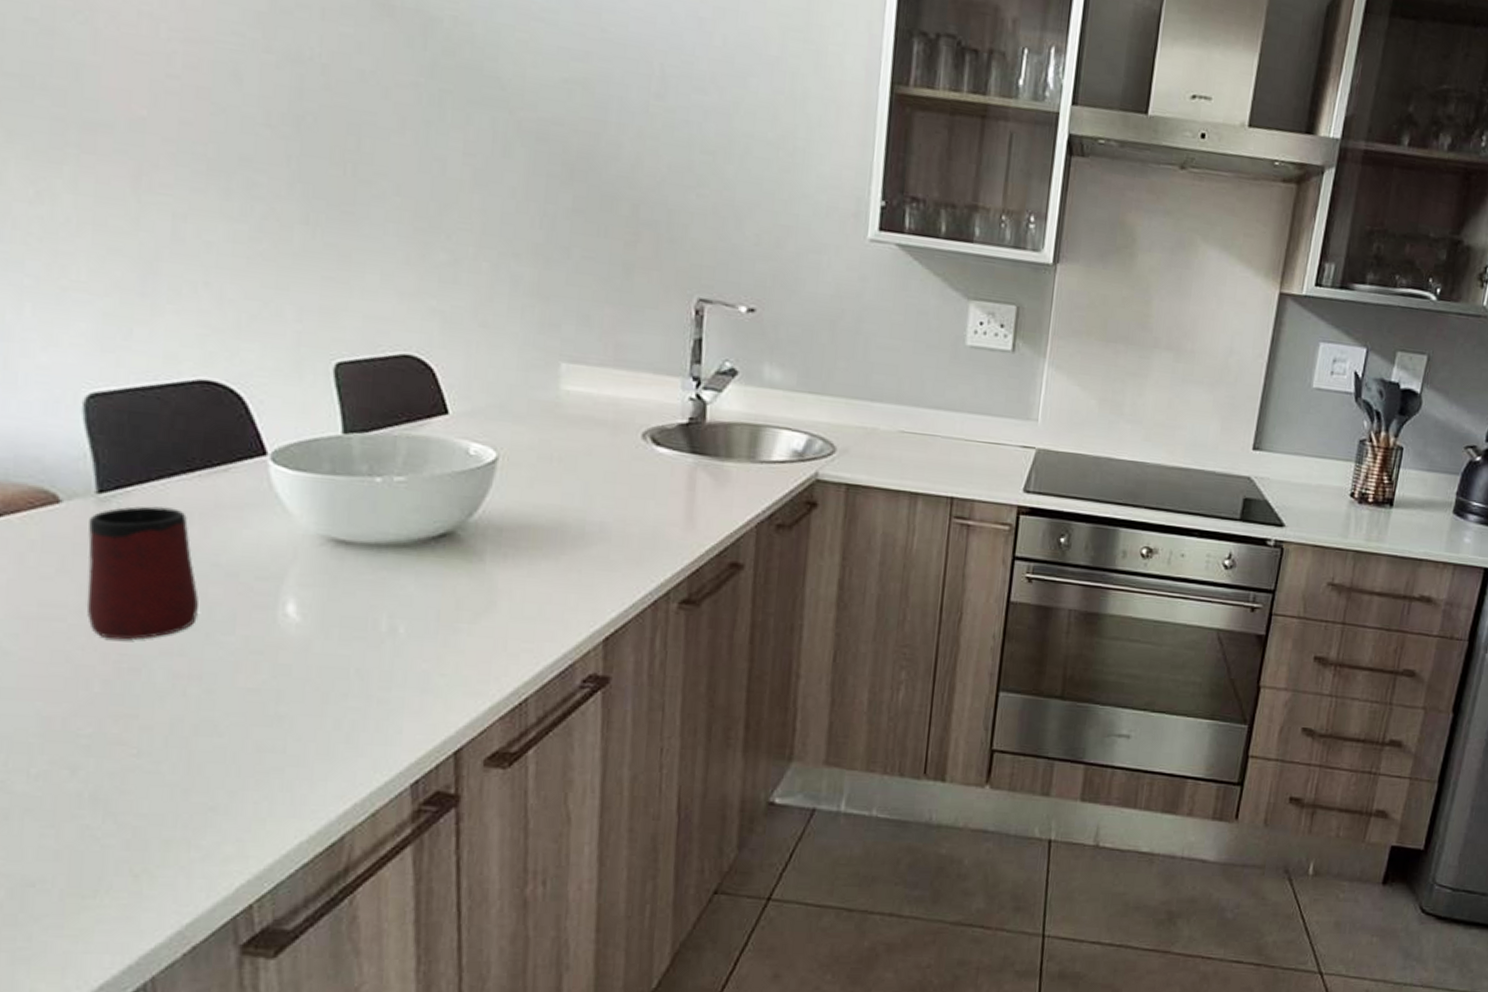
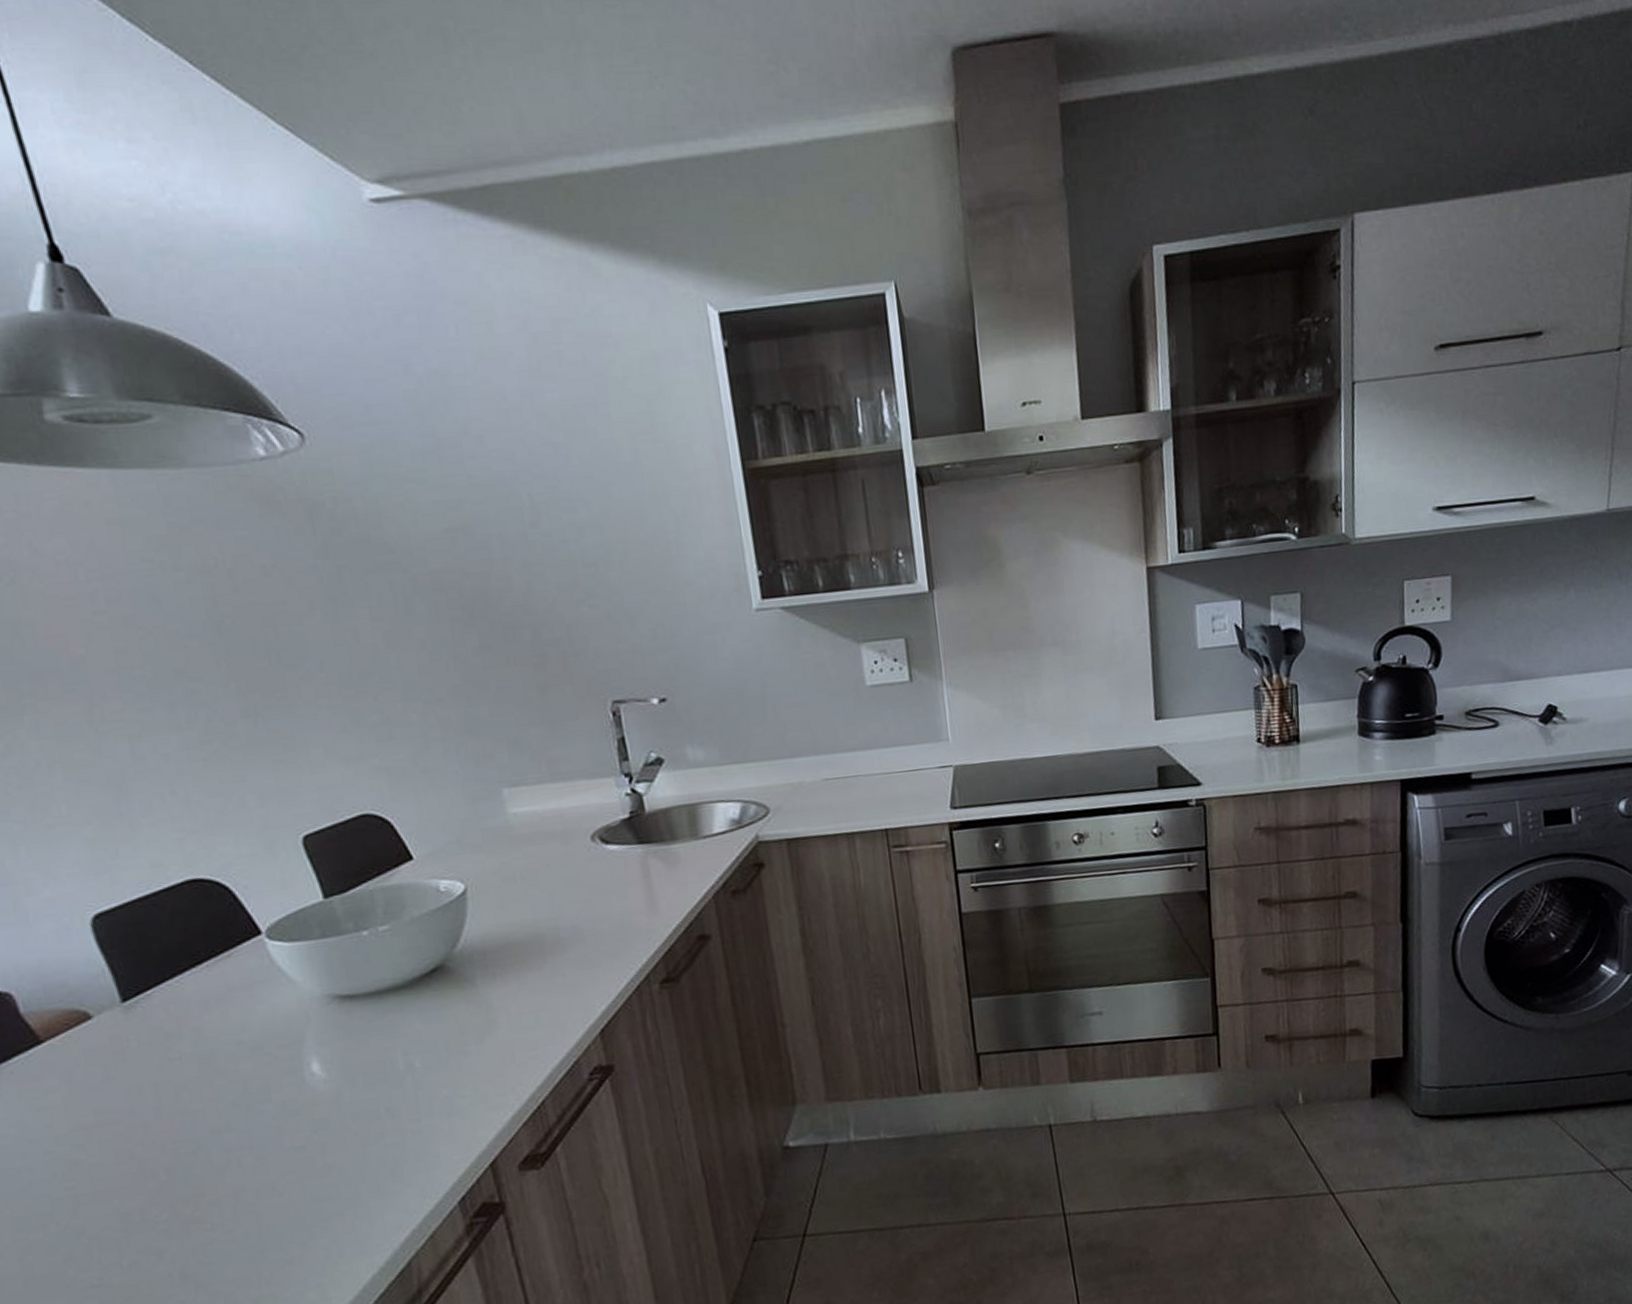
mug: present [86,506,199,640] -> none [120,1000,235,1131]

